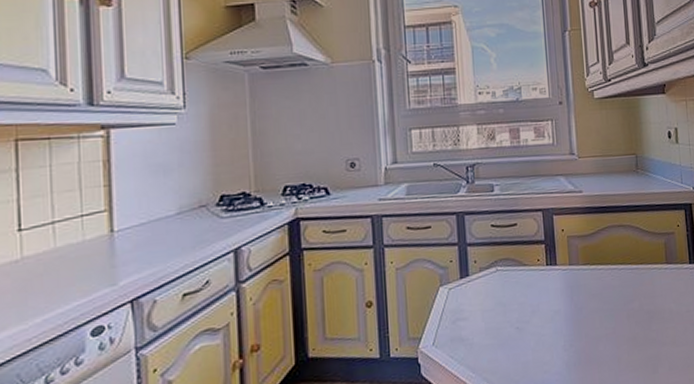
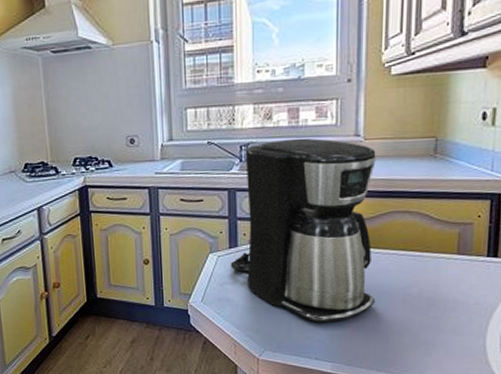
coffee maker: none [462,157,604,353] -> present [230,138,376,323]

